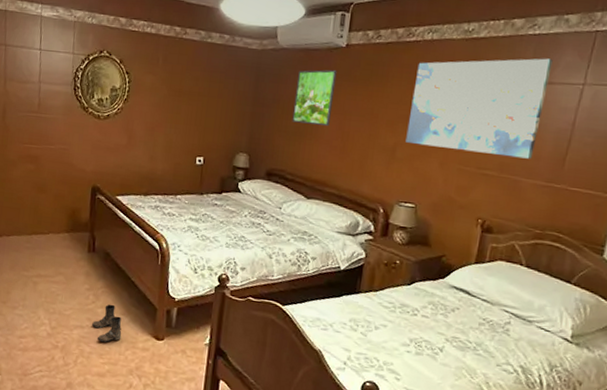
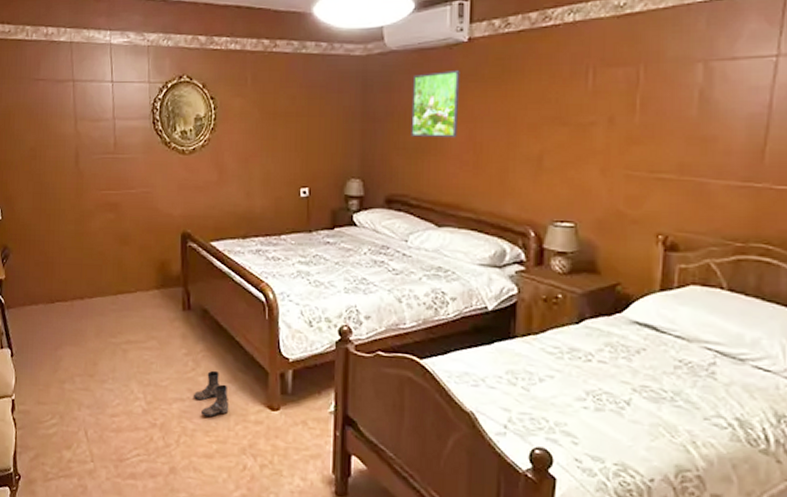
wall art: present [405,58,553,159] -> none [554,28,733,155]

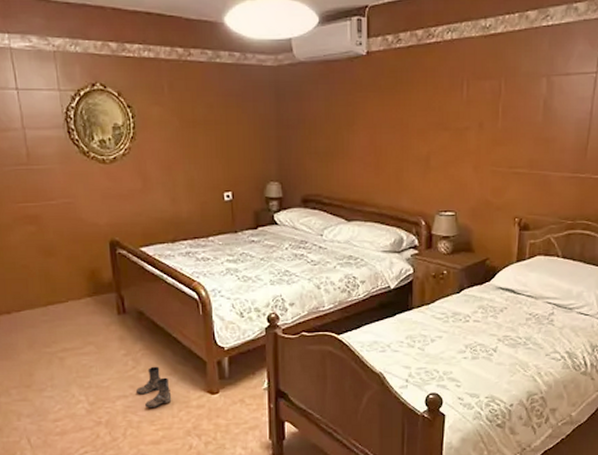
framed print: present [411,69,460,138] -> none [320,80,361,143]

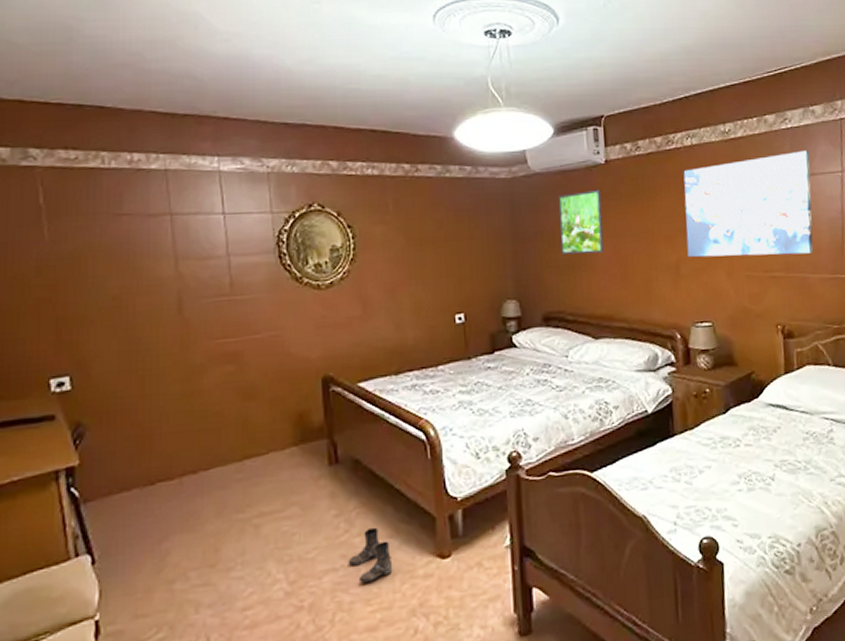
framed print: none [320,80,361,143] -> present [558,189,604,254]
wall art: none [438,49,567,153] -> present [683,150,814,258]

